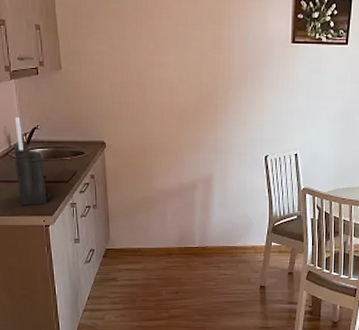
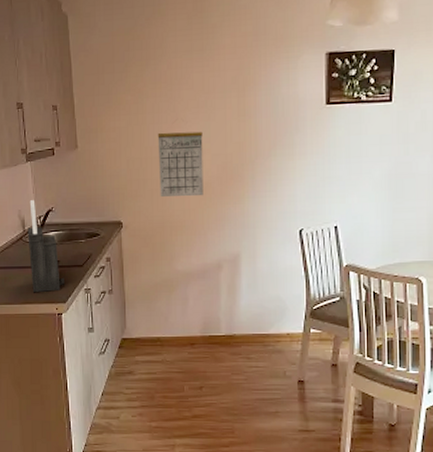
calendar: none [138,59,181,122] -> present [157,131,204,197]

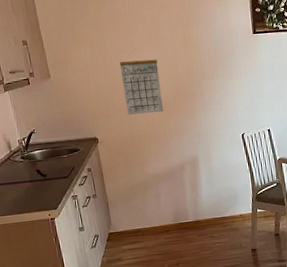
knife block: present [27,200,64,293] -> none [12,124,53,204]

